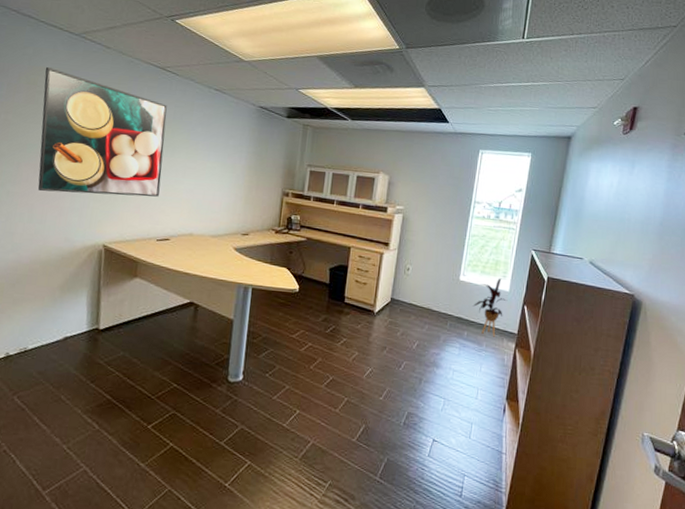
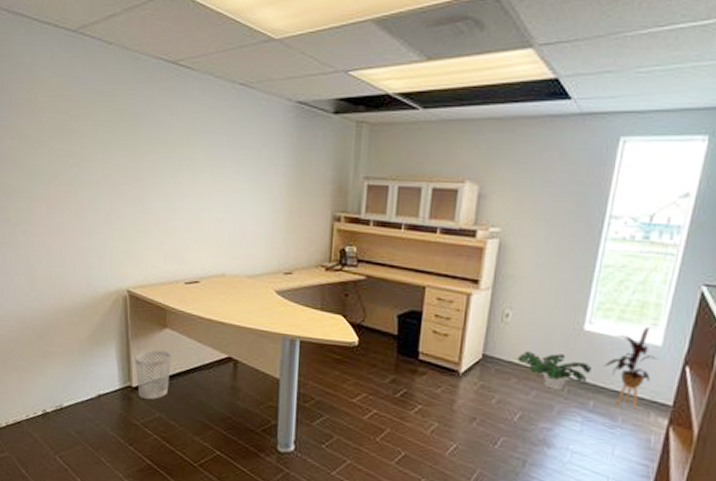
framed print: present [37,67,167,197] -> none [45,77,184,231]
wastebasket: none [104,296,139,340] -> present [134,350,172,400]
potted plant: none [415,295,465,324] -> present [517,351,591,390]

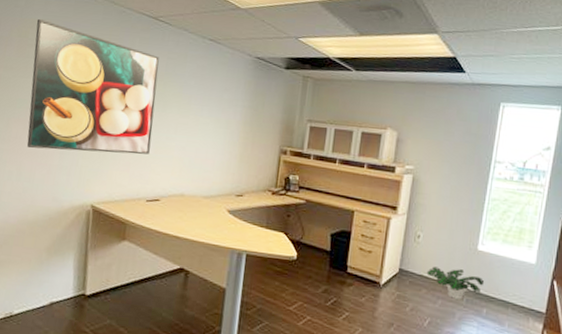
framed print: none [45,77,184,231] -> present [26,19,159,155]
wastebasket: present [134,350,172,400] -> none [91,260,127,307]
house plant: present [602,327,659,410] -> none [492,248,534,316]

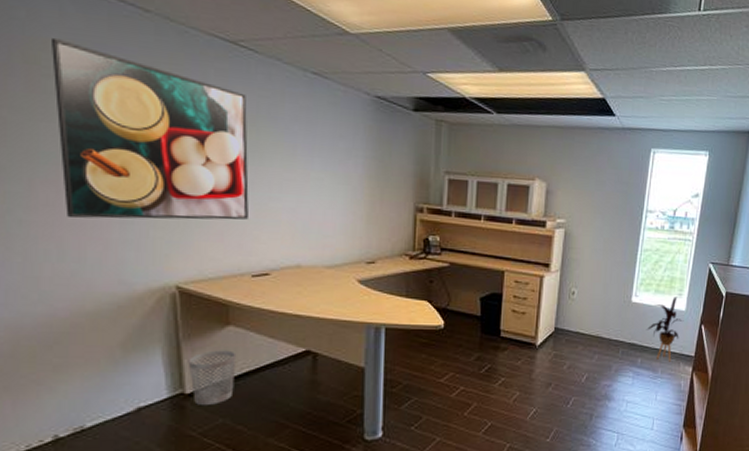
wastebasket: none [91,260,127,307] -> present [188,350,237,405]
potted plant: present [426,266,484,299] -> none [582,322,638,352]
house plant: none [492,248,534,316] -> present [646,297,684,362]

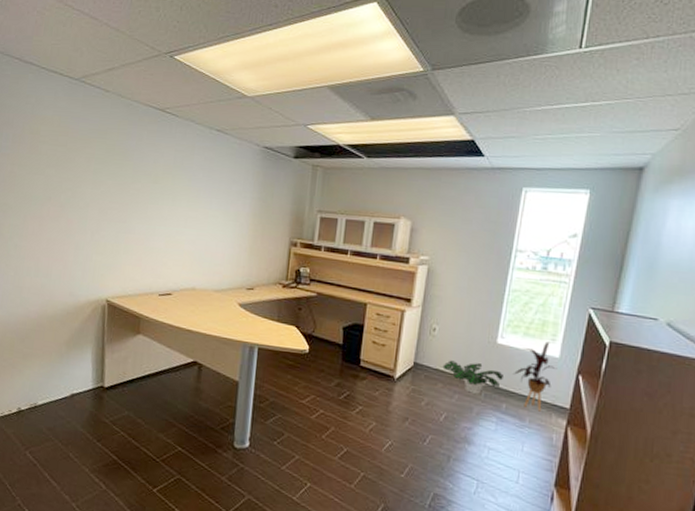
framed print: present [50,39,249,220] -> none [43,116,167,249]
wastebasket: present [188,350,237,405] -> none [108,353,143,399]
potted plant: none [582,322,638,352] -> present [442,360,503,394]

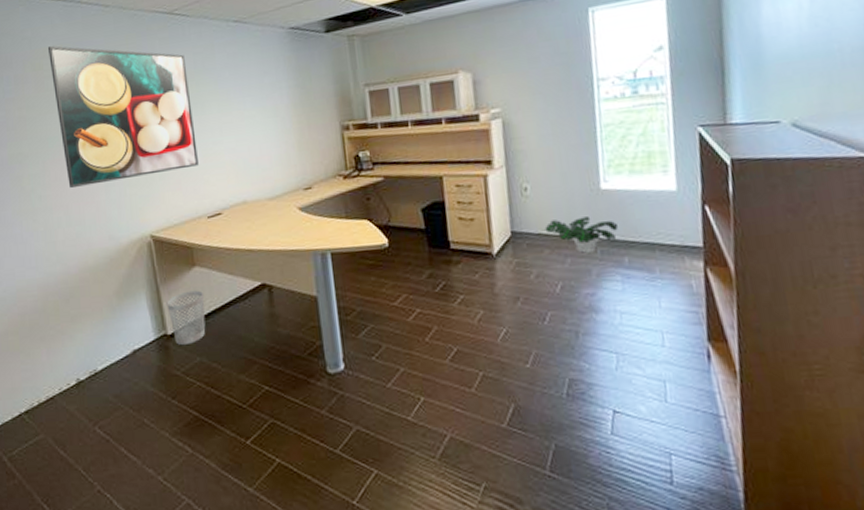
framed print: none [43,116,167,249] -> present [47,46,198,188]
wastebasket: none [108,353,143,399] -> present [166,290,206,345]
house plant: present [512,341,557,412] -> none [627,174,678,258]

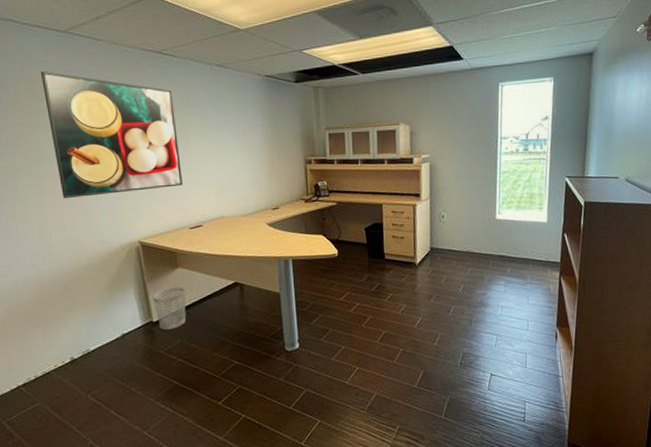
potted plant: present [545,217,618,253] -> none [454,239,505,265]

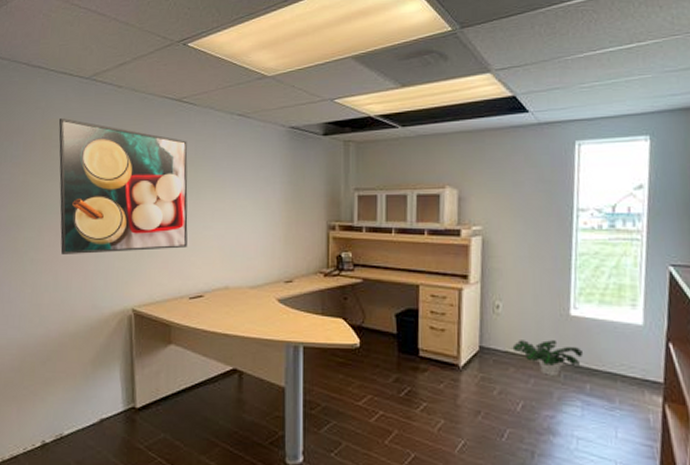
wastebasket: present [152,286,187,330] -> none [139,367,176,420]
potted plant: none [454,239,505,265] -> present [512,340,582,376]

